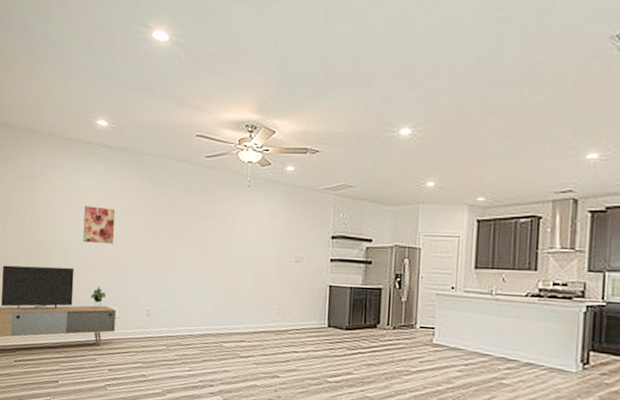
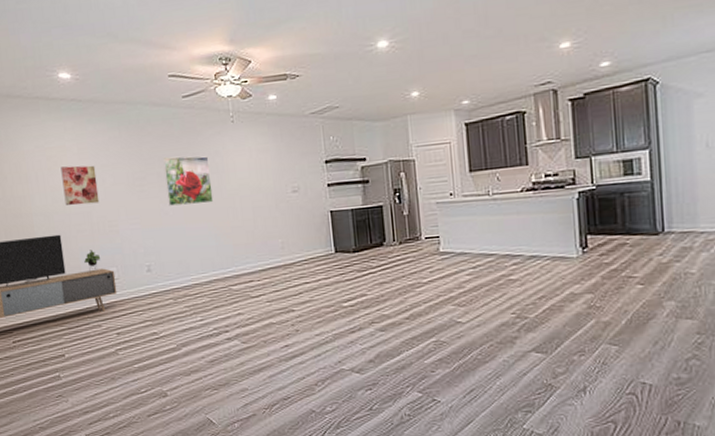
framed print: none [176,211,221,260] -> present [163,156,214,206]

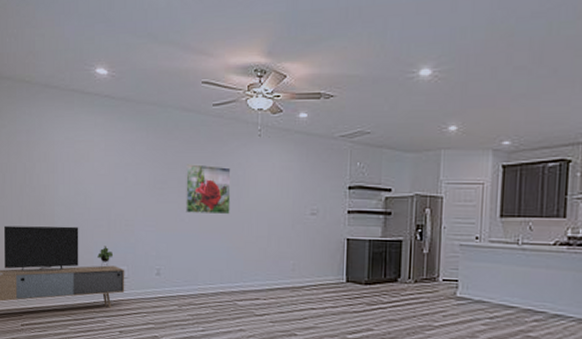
wall art: present [61,165,100,206] -> none [87,161,120,201]

